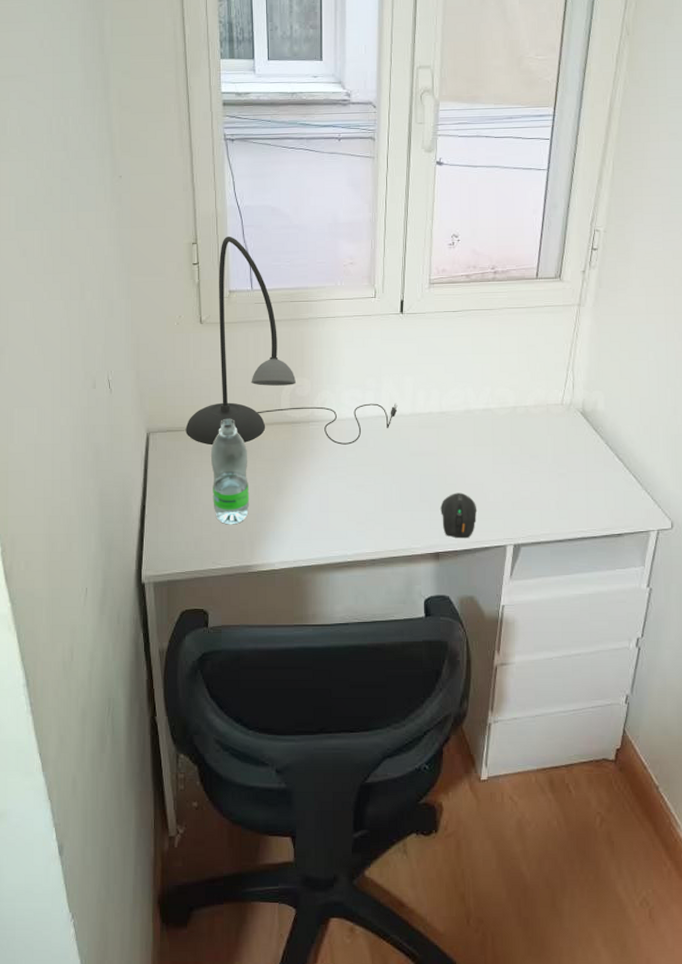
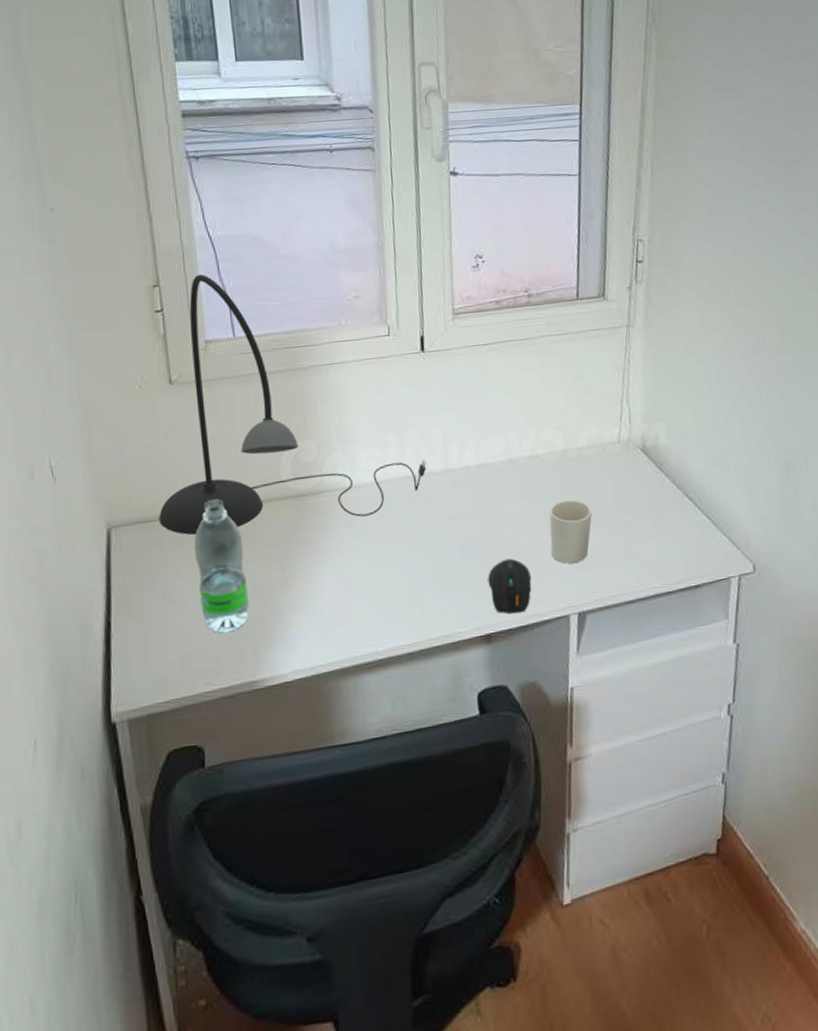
mug: none [495,449,533,502] -> present [549,499,592,564]

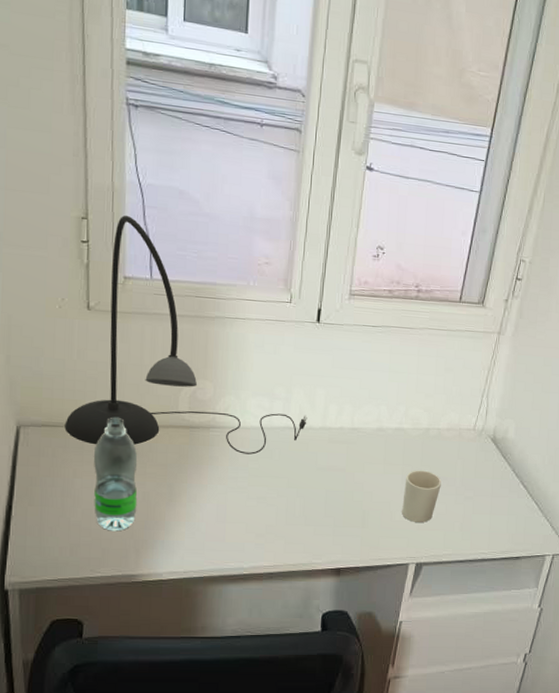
computer mouse: present [488,558,532,614] -> none [345,510,382,556]

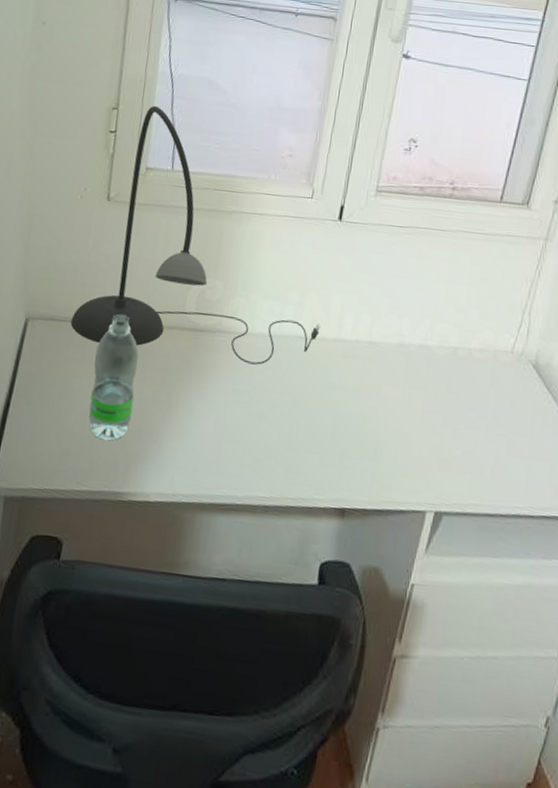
mug: present [402,470,441,523] -> none [421,396,470,462]

